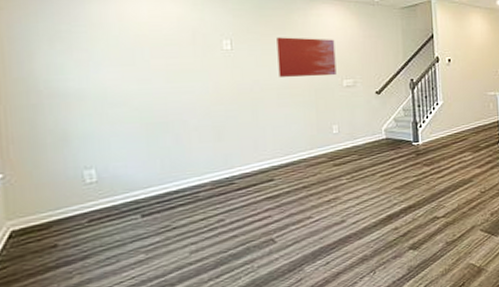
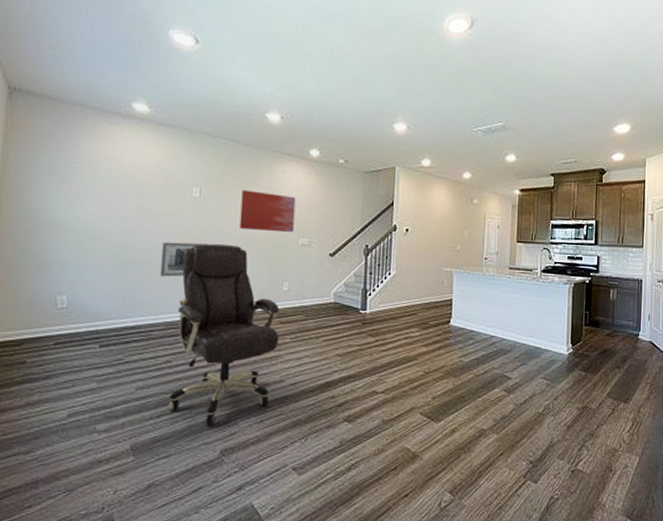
wall art: none [196,96,247,136] -> present [159,241,208,277]
chair: none [221,94,335,276] -> present [168,243,280,425]

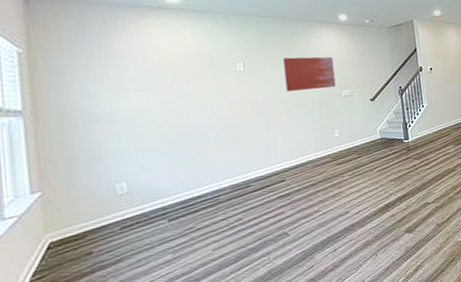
wall art: present [159,241,208,277] -> none [215,110,259,146]
chair: present [168,243,280,425] -> none [236,106,339,266]

